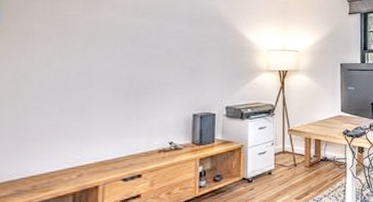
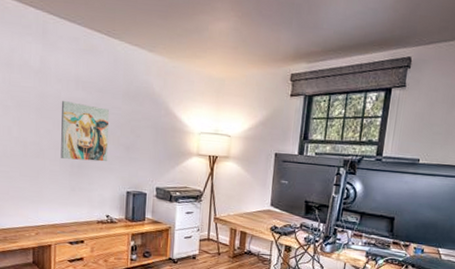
wall art: none [114,28,172,87] -> present [61,101,109,162]

